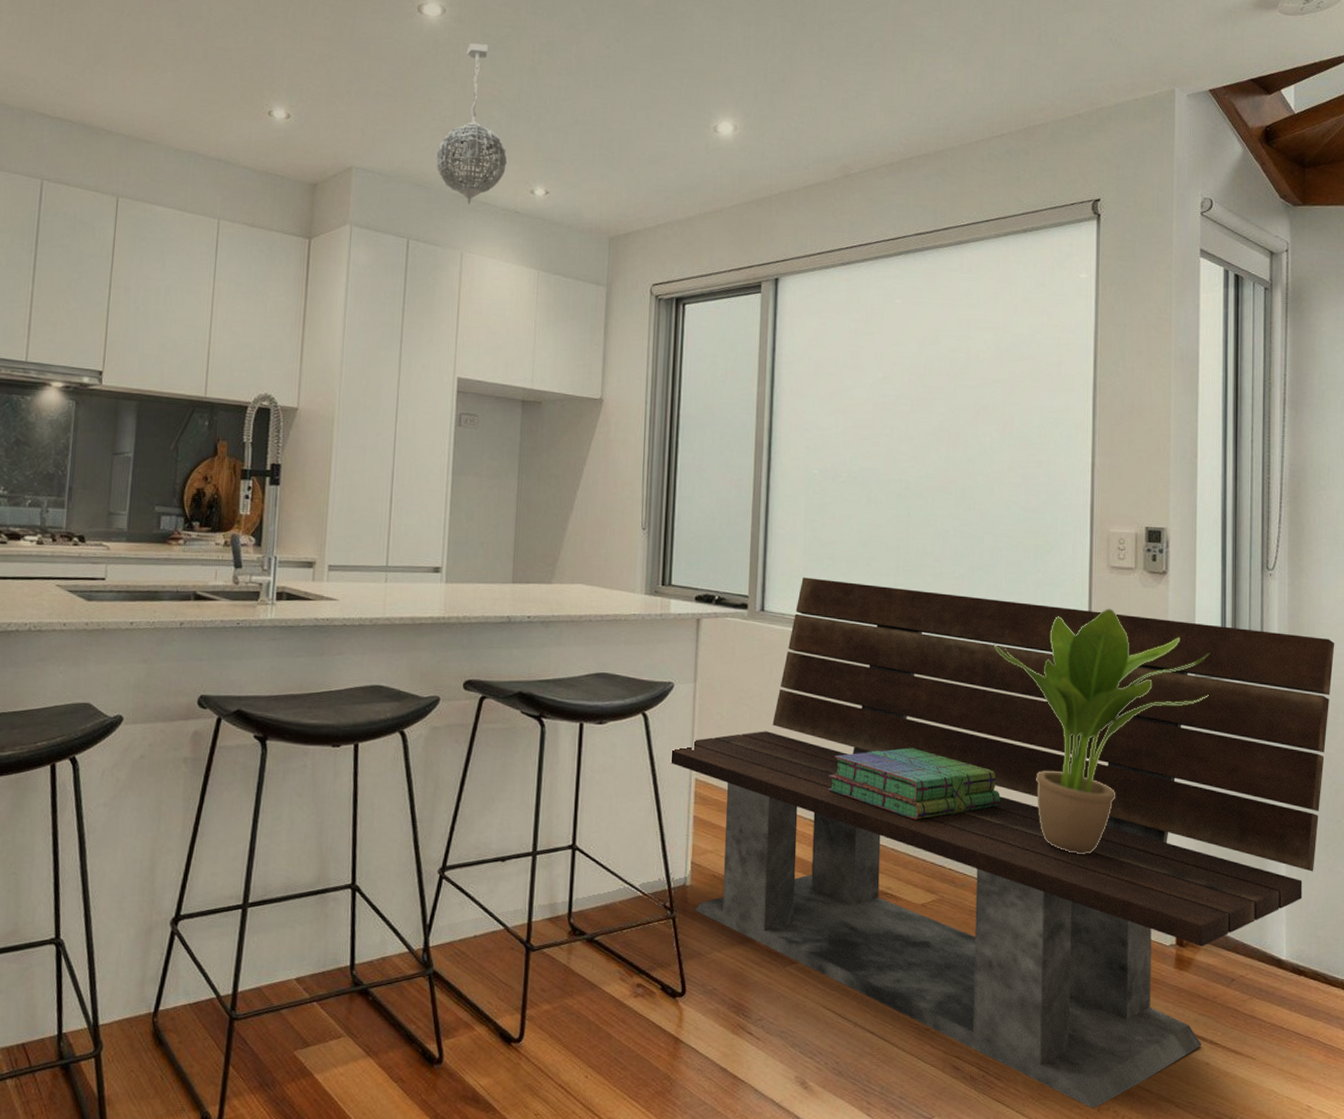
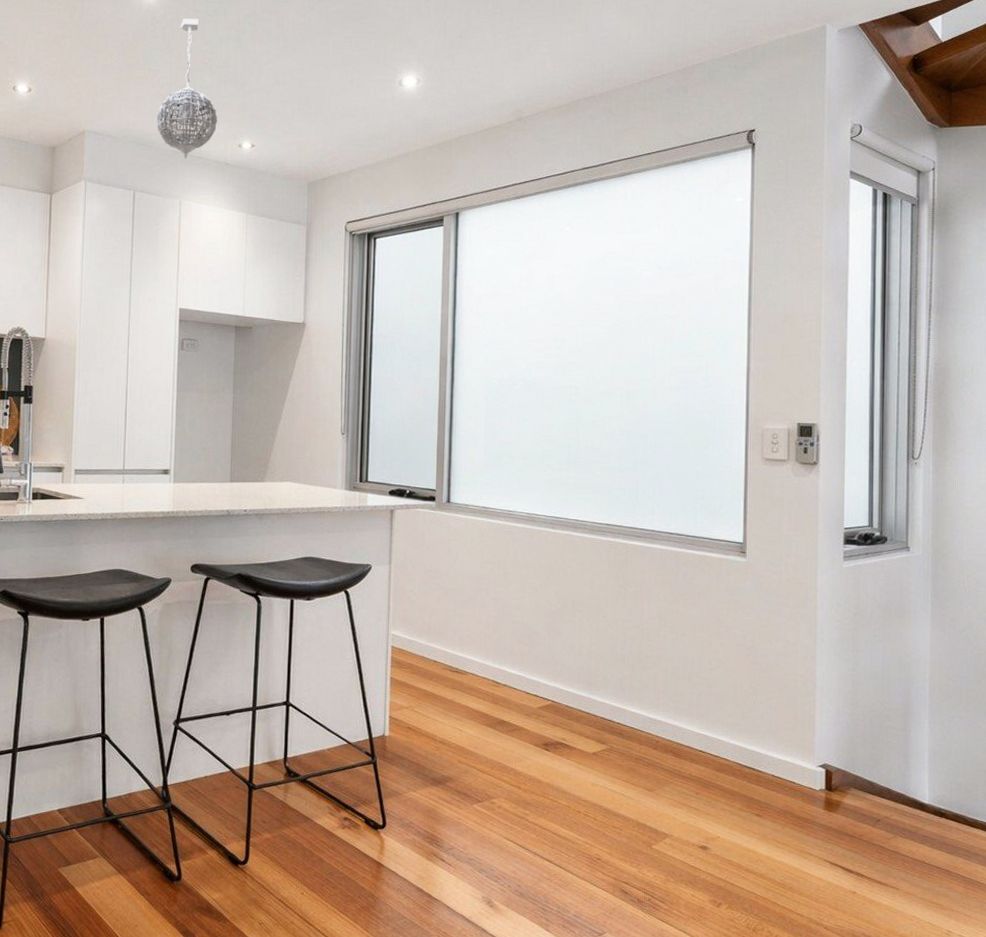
bench: present [670,577,1335,1109] -> none [370,473,977,929]
stack of books: present [827,748,1001,820] -> none [508,619,664,681]
potted plant: present [993,608,1210,854] -> none [656,496,858,711]

